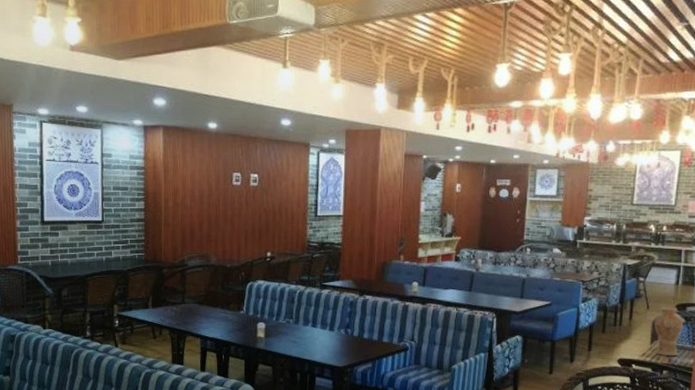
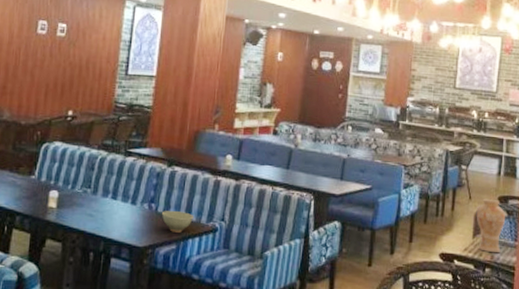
bowl: none [357,335,387,353] -> present [161,211,195,233]

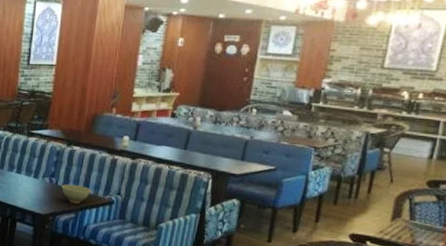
vase: present [476,199,506,253] -> none [397,183,435,238]

